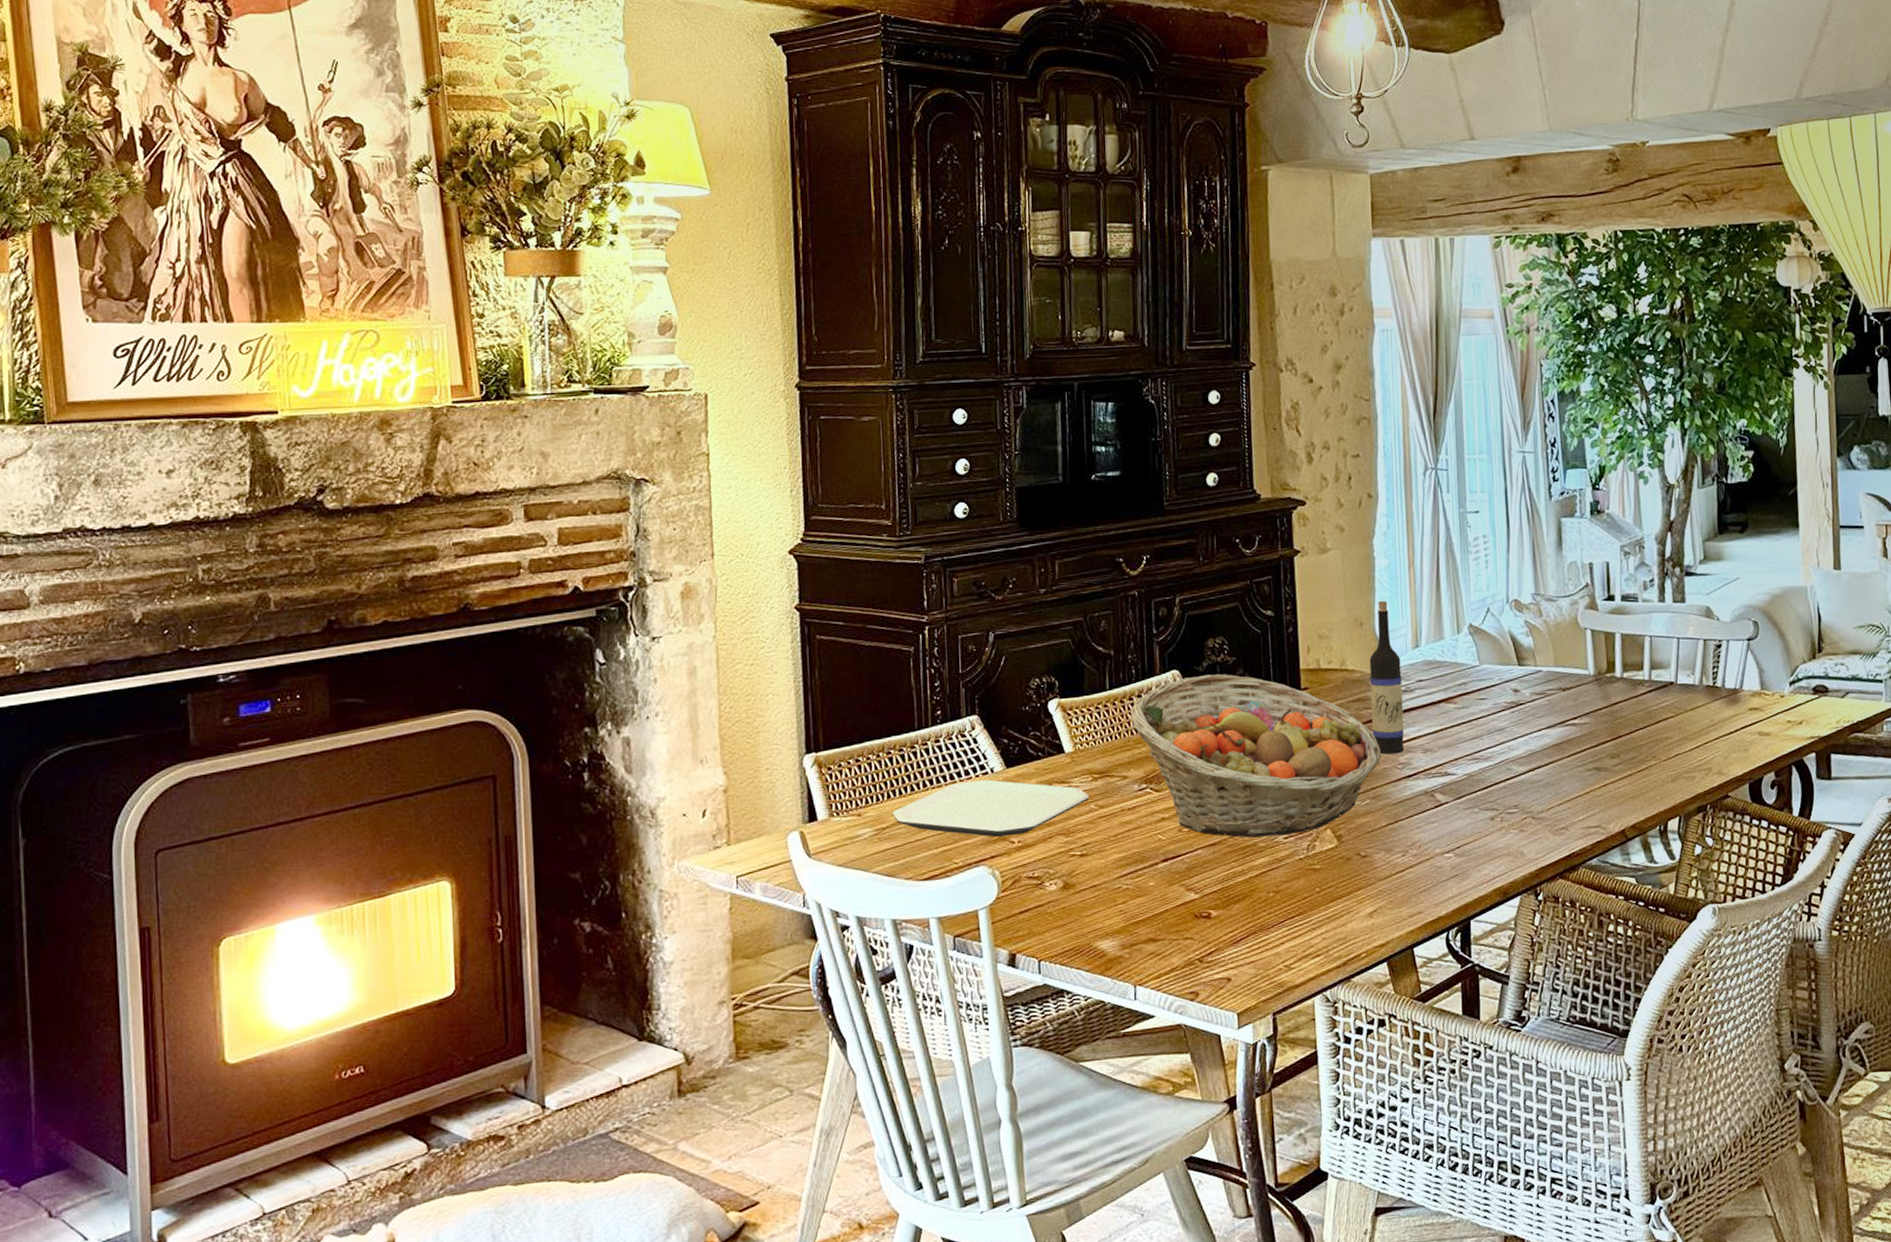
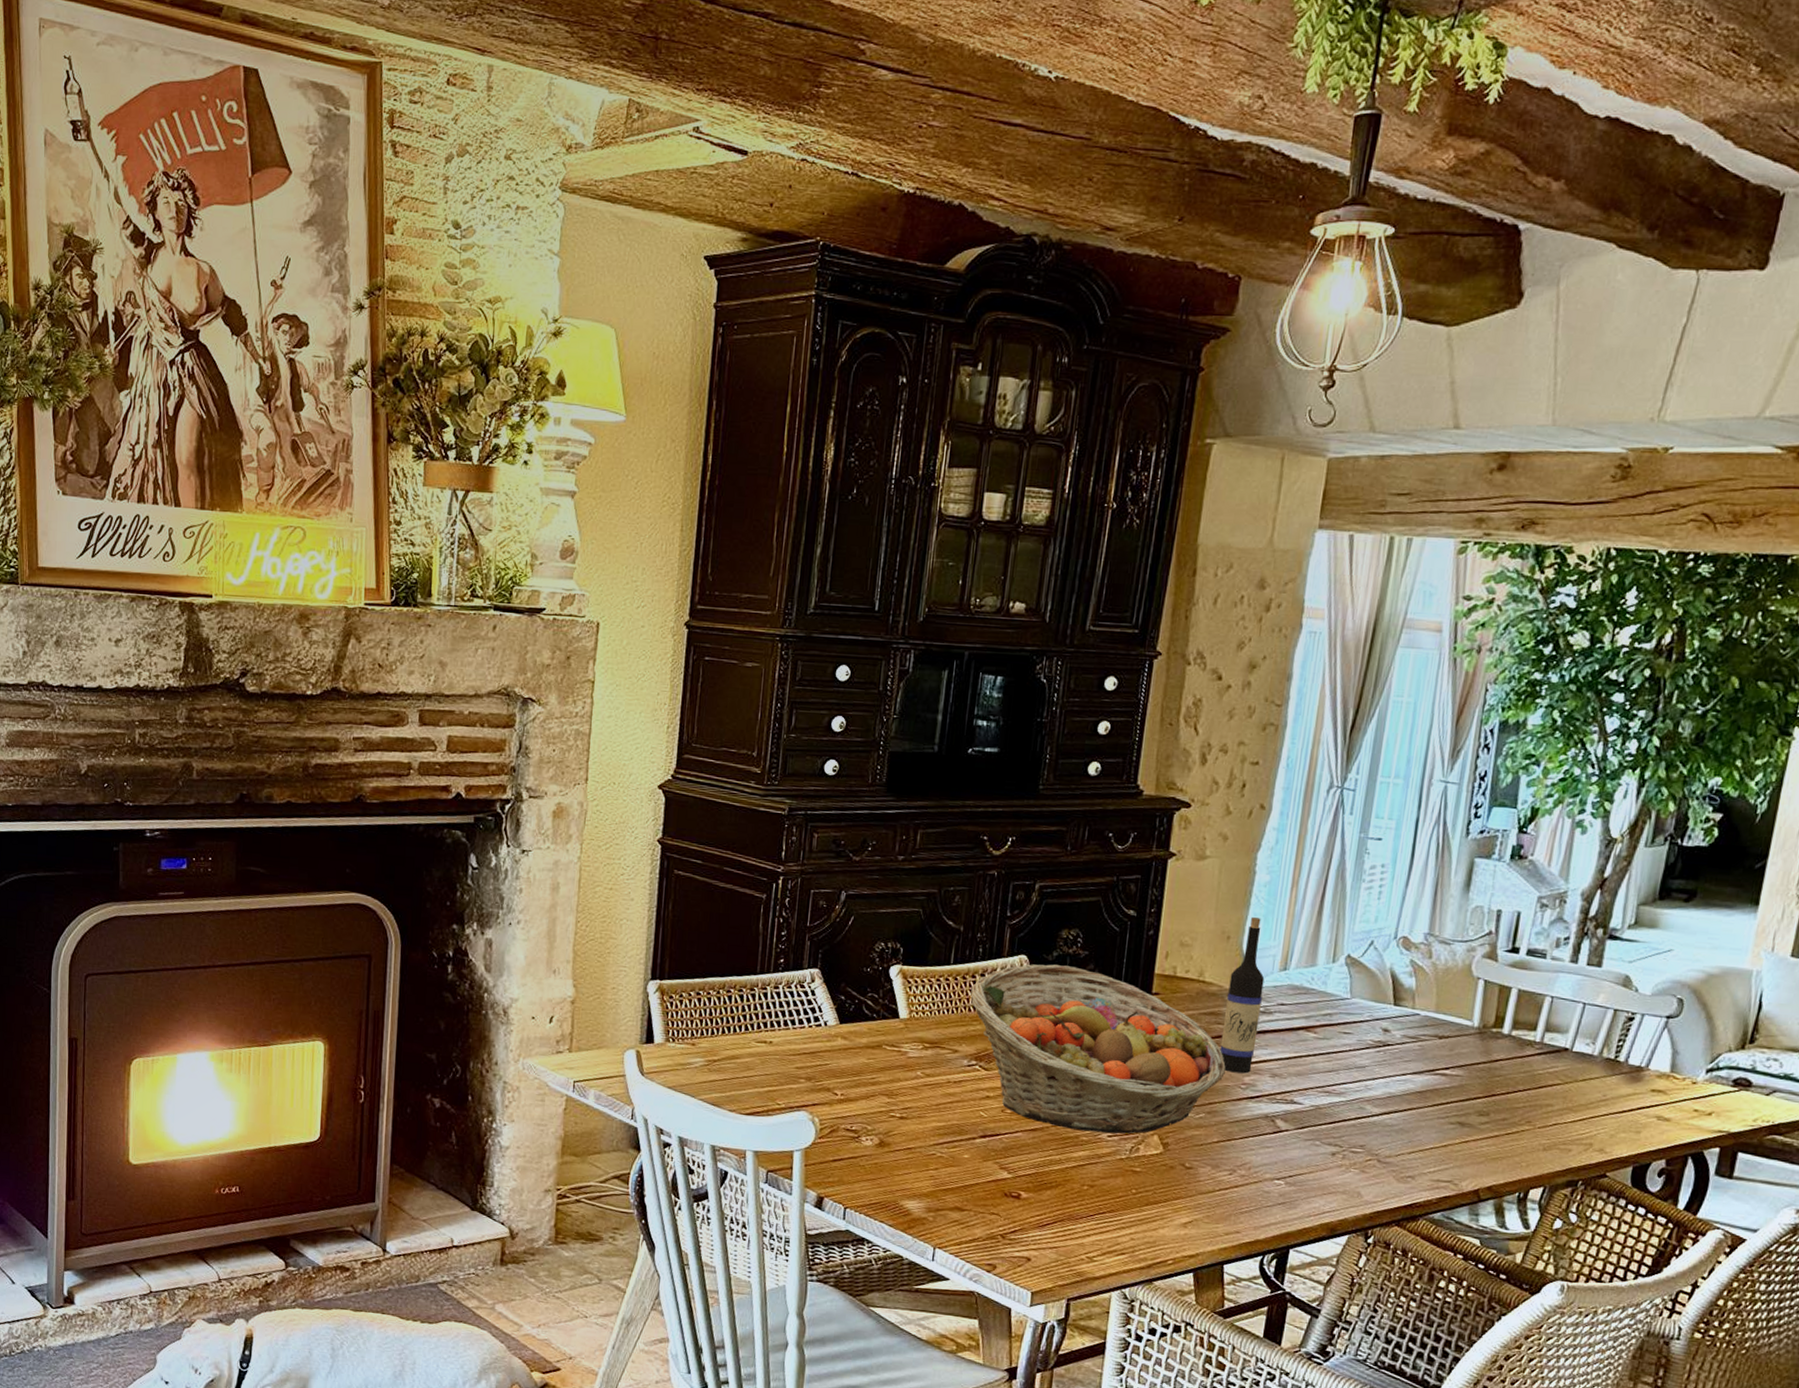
plate: present [891,779,1090,837] -> none [723,1030,918,1088]

